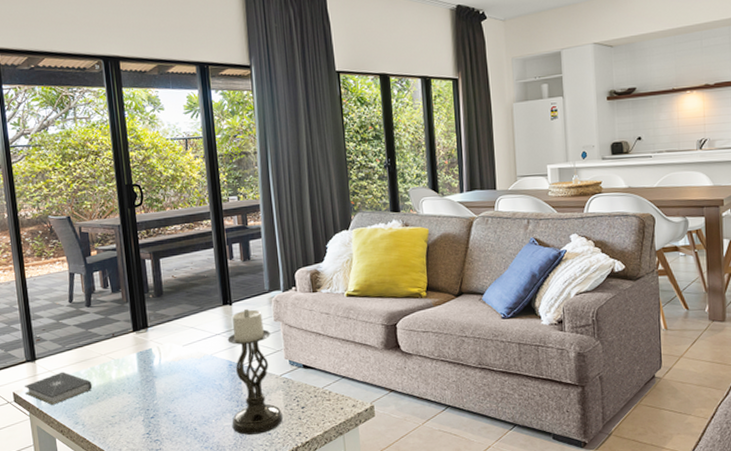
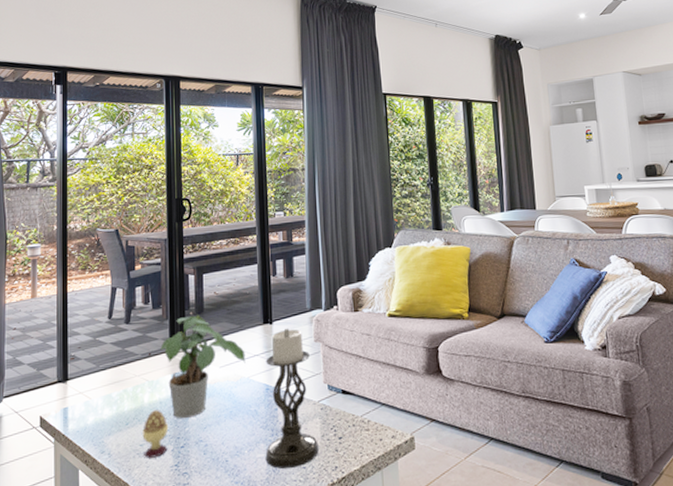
book: present [24,371,93,405] -> none [52,394,123,431]
decorative egg: none [113,385,139,428] -> present [142,410,169,458]
potted plant: none [123,298,208,392] -> present [160,315,246,418]

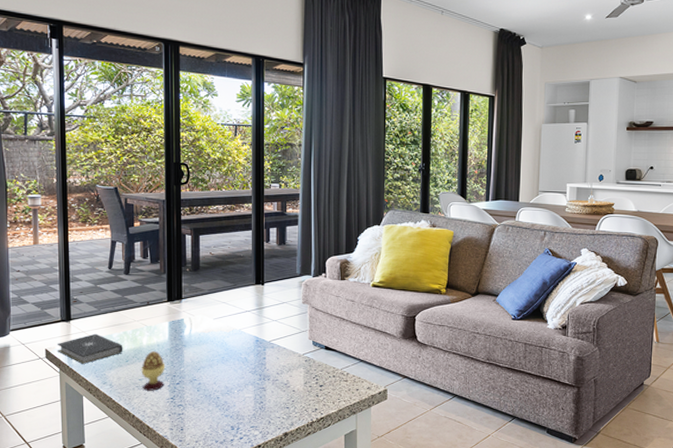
book: none [52,394,123,431] -> present [56,333,123,364]
potted plant: present [160,315,246,418] -> none [158,272,238,360]
candle holder: present [265,328,319,469] -> none [253,289,301,407]

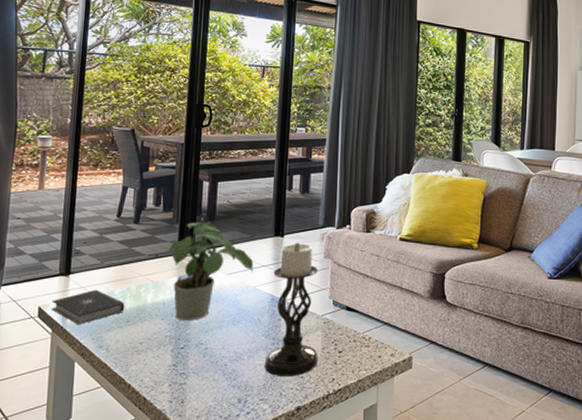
decorative egg: present [141,351,166,391] -> none [142,310,170,356]
potted plant: none [158,272,238,360] -> present [168,221,254,320]
candle holder: none [253,289,301,407] -> present [264,242,318,376]

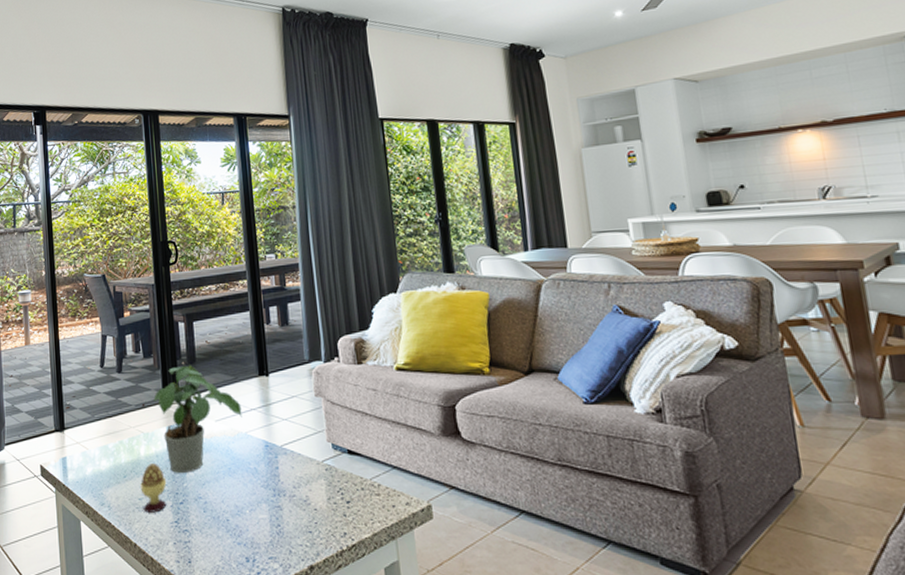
book: present [51,289,125,324] -> none [51,444,120,481]
decorative egg: none [142,310,170,356] -> present [140,463,167,513]
candle holder: present [264,242,318,376] -> none [263,380,325,531]

